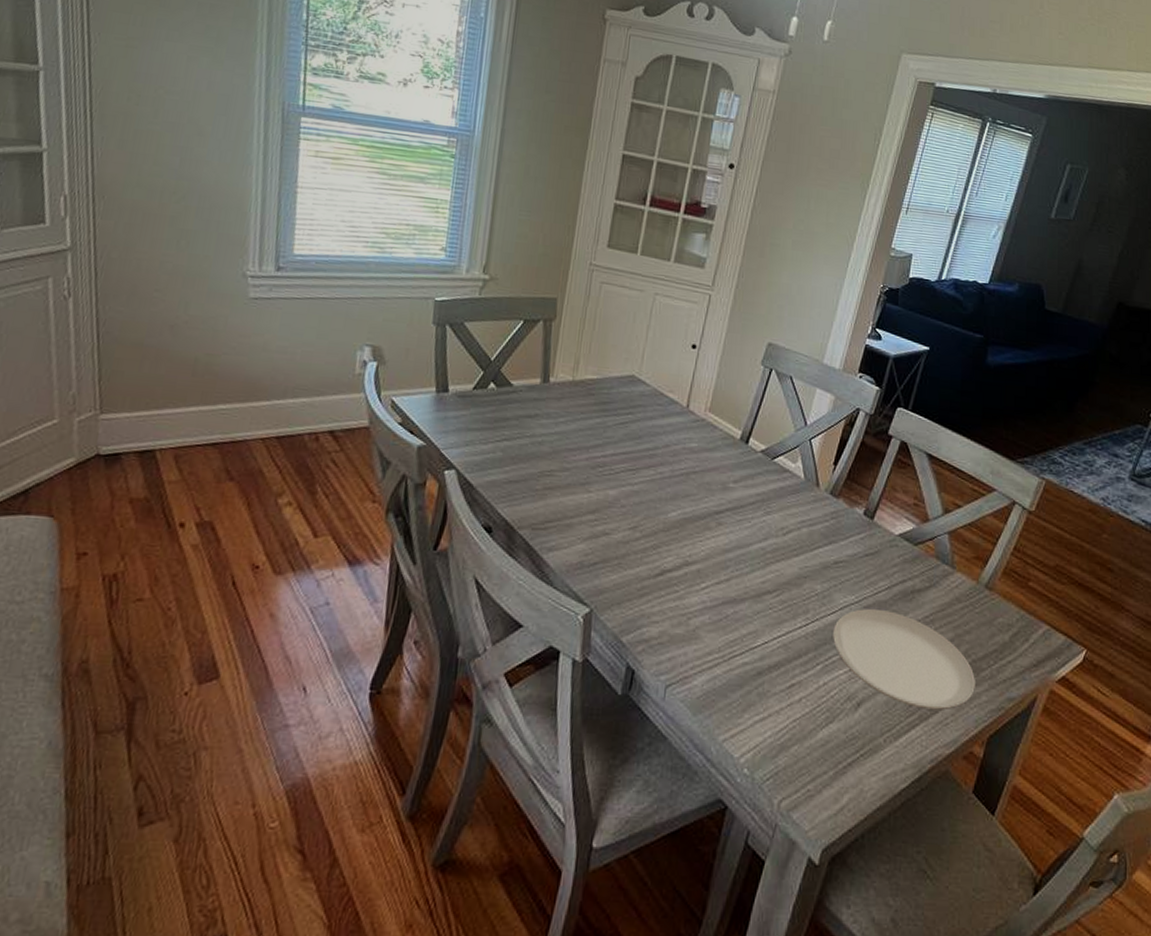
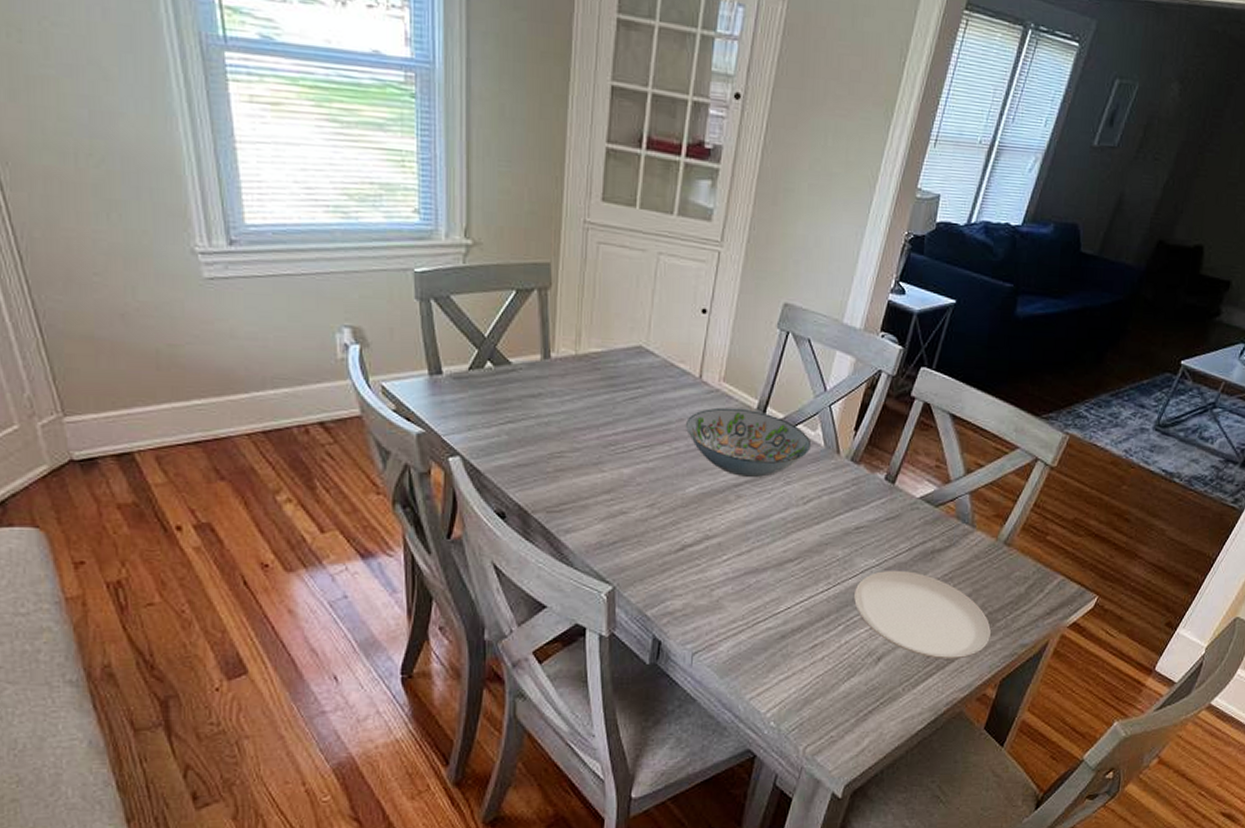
decorative bowl: none [671,436,792,506] -> present [686,407,812,478]

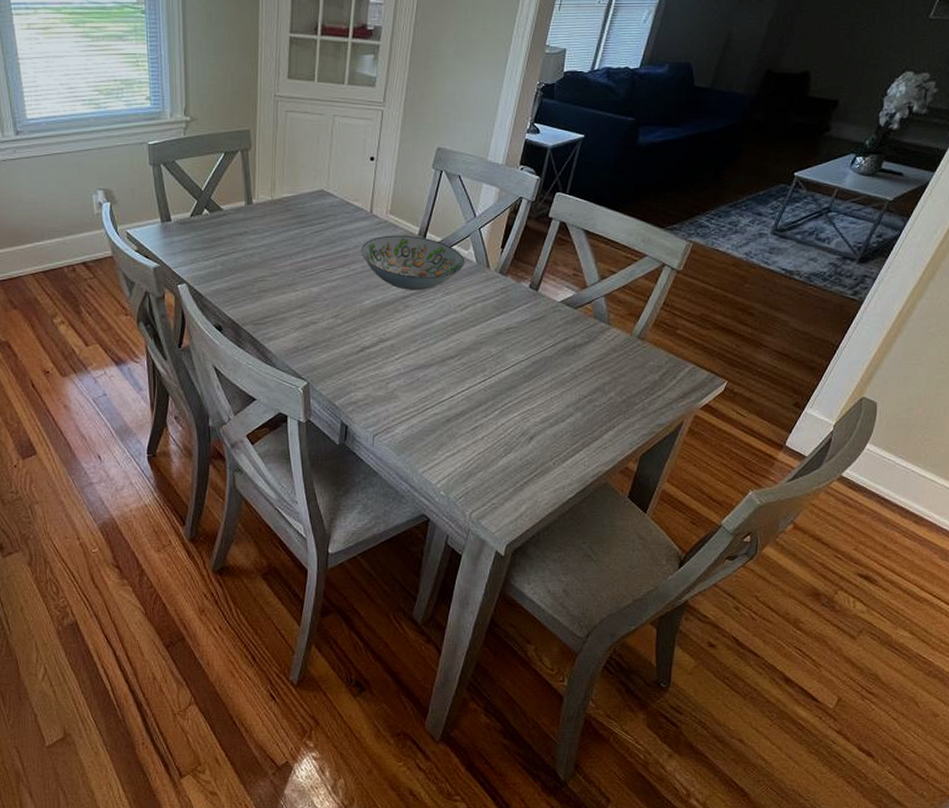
plate: present [854,570,991,659] -> none [507,363,630,438]

